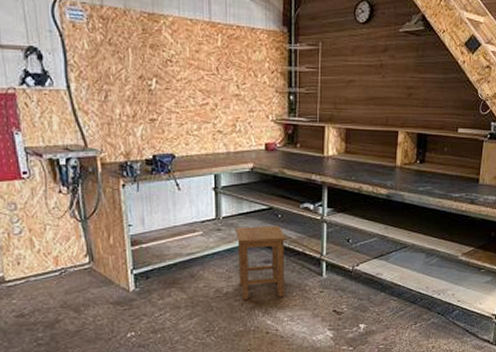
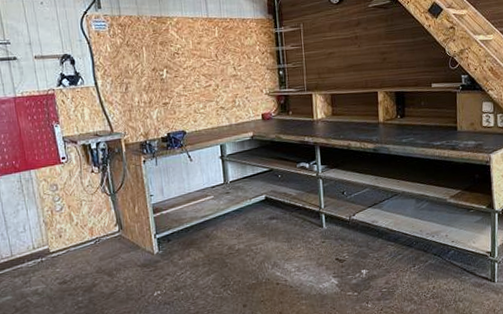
stool: present [236,226,287,300] -> none [242,185,290,255]

